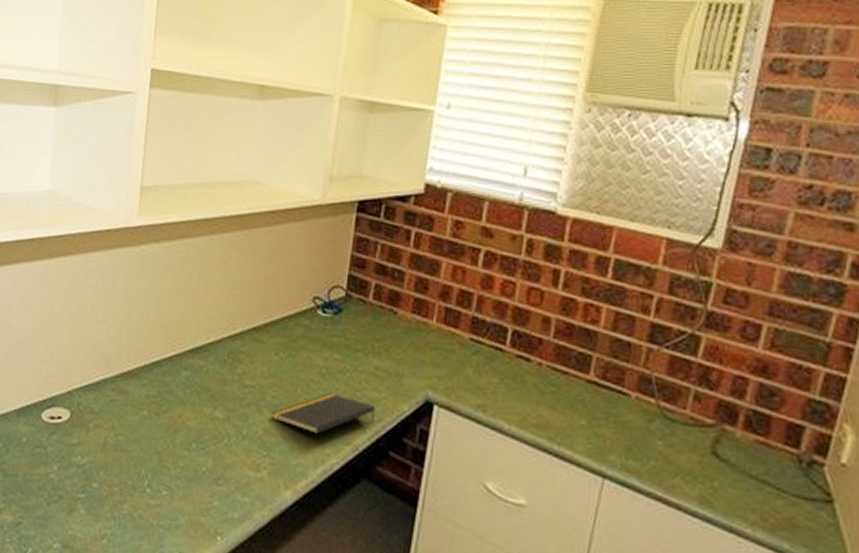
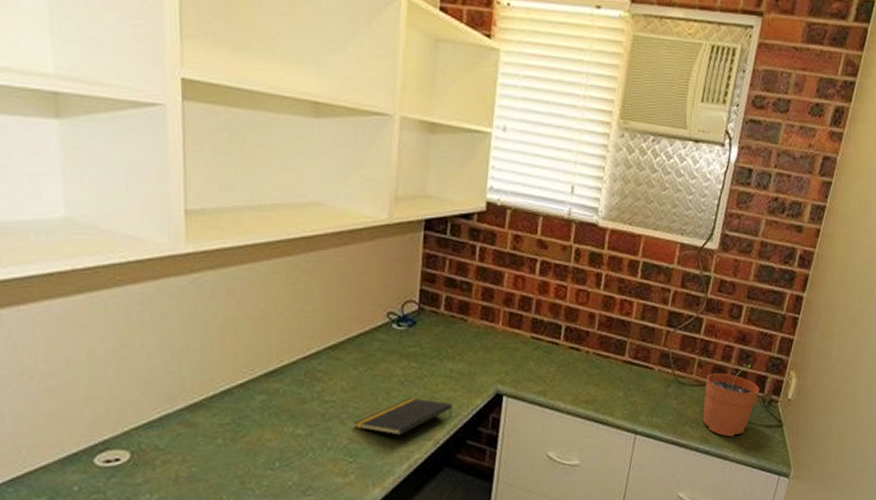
plant pot: none [702,403,793,505] -> present [702,363,760,437]

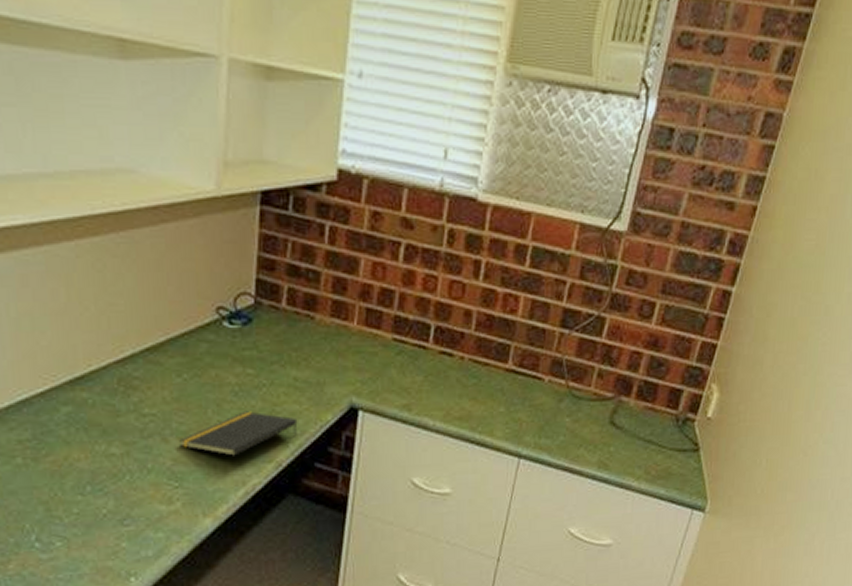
plant pot: present [702,363,760,437] -> none [601,373,673,463]

